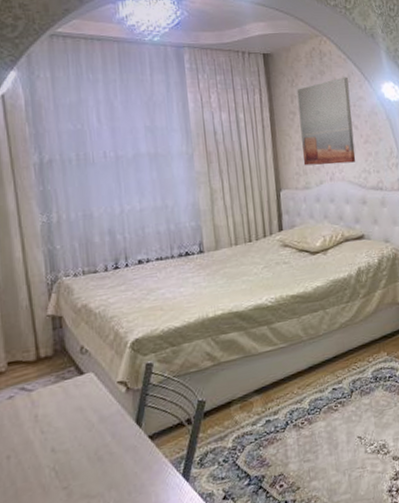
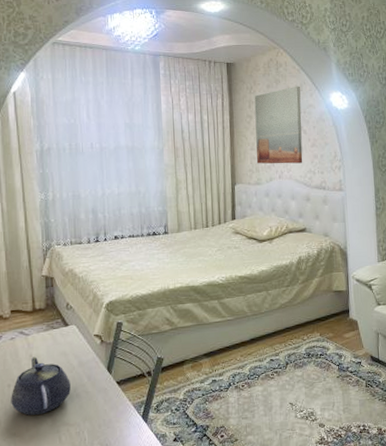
teapot: none [11,416,90,492] -> present [11,356,71,416]

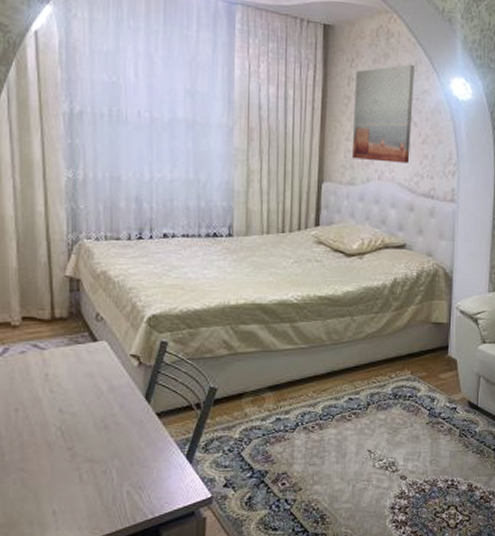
teapot: present [11,356,71,416] -> none [18,376,97,447]

